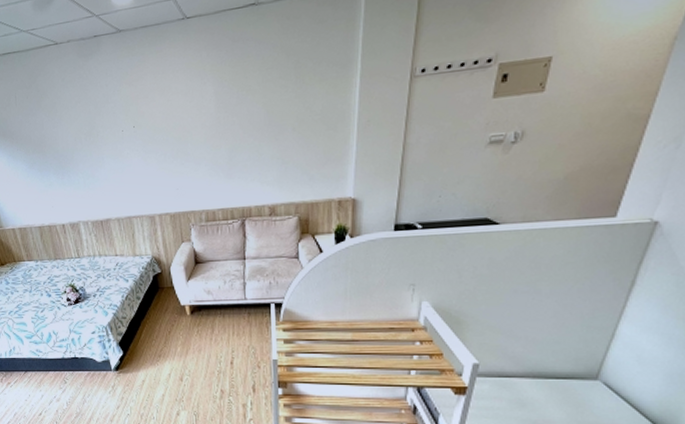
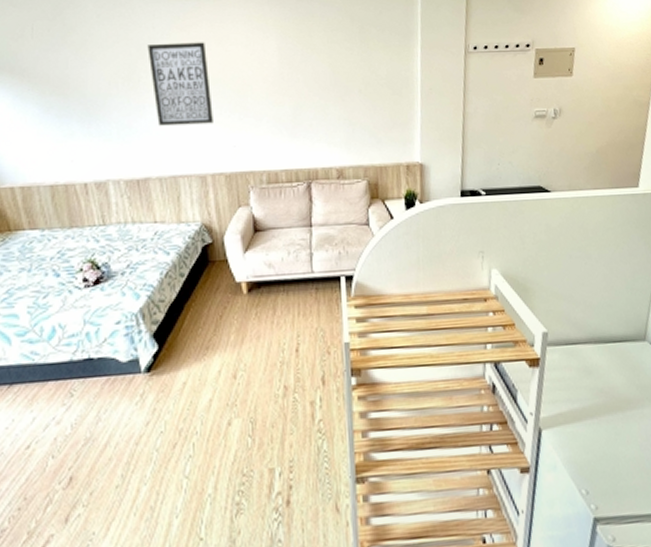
wall art: none [103,94,159,174] -> present [147,42,213,126]

